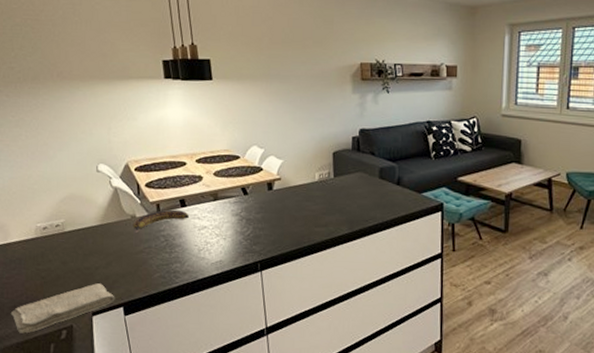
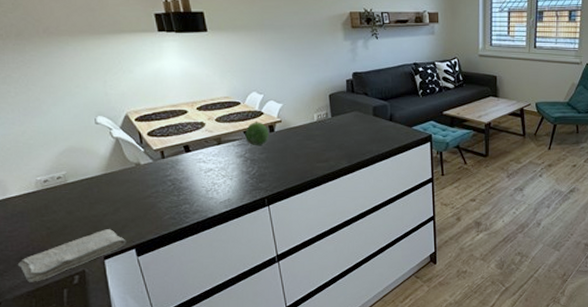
banana: present [132,209,189,234] -> none [138,155,194,180]
fruit: none [242,177,267,205] -> present [245,121,269,146]

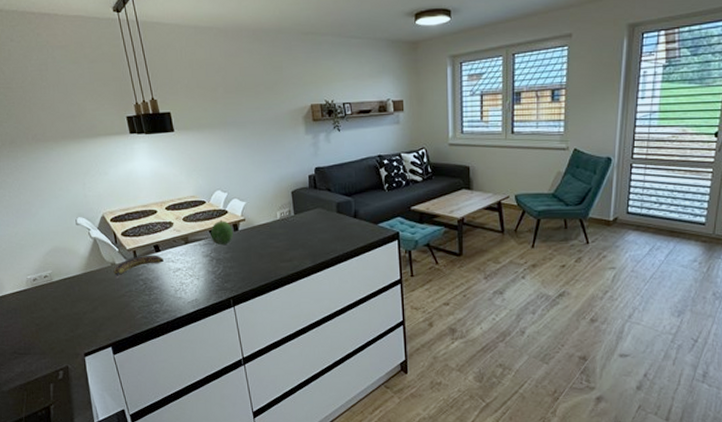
washcloth: present [17,229,126,282] -> none [11,327,104,376]
banana: none [138,155,194,180] -> present [113,255,163,280]

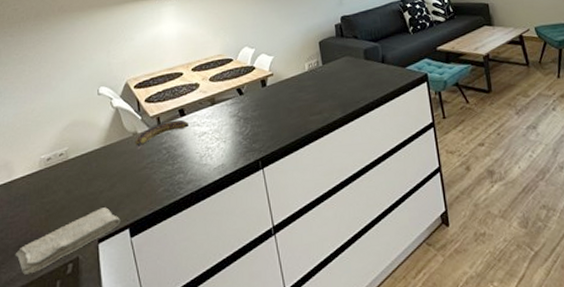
washcloth: none [11,327,104,376] -> present [15,207,121,275]
fruit: present [210,219,233,246] -> none [238,76,261,104]

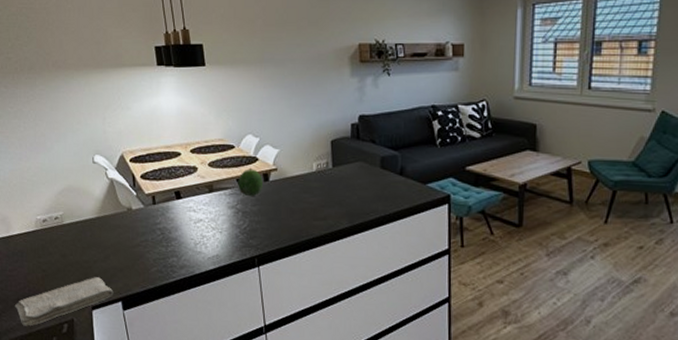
banana: present [135,119,189,151] -> none [129,201,184,227]
fruit: none [238,76,261,104] -> present [238,167,263,197]

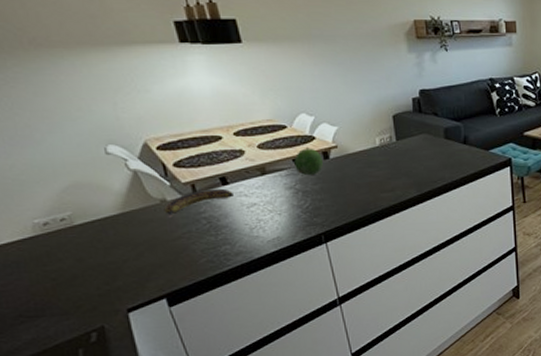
washcloth: present [14,277,114,326] -> none [15,277,154,344]
banana: none [129,201,184,227] -> present [163,188,233,219]

